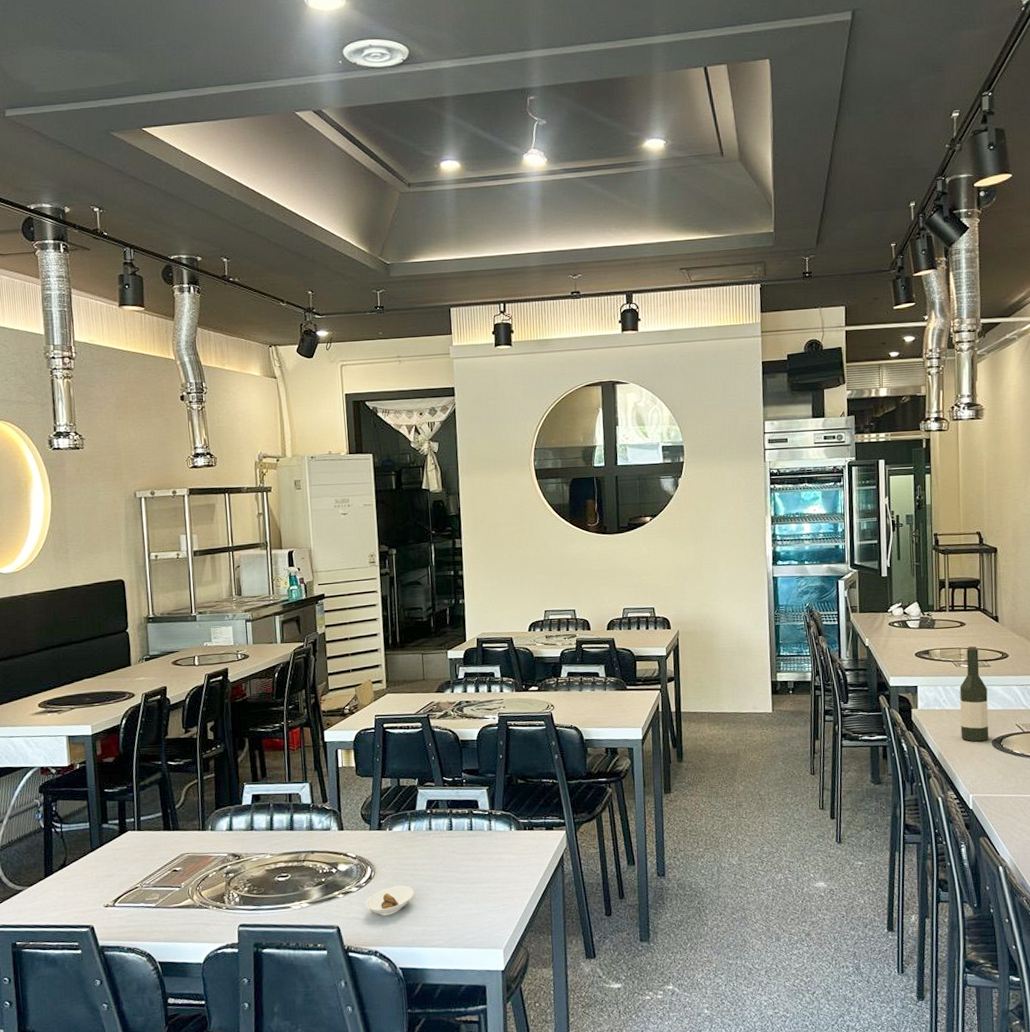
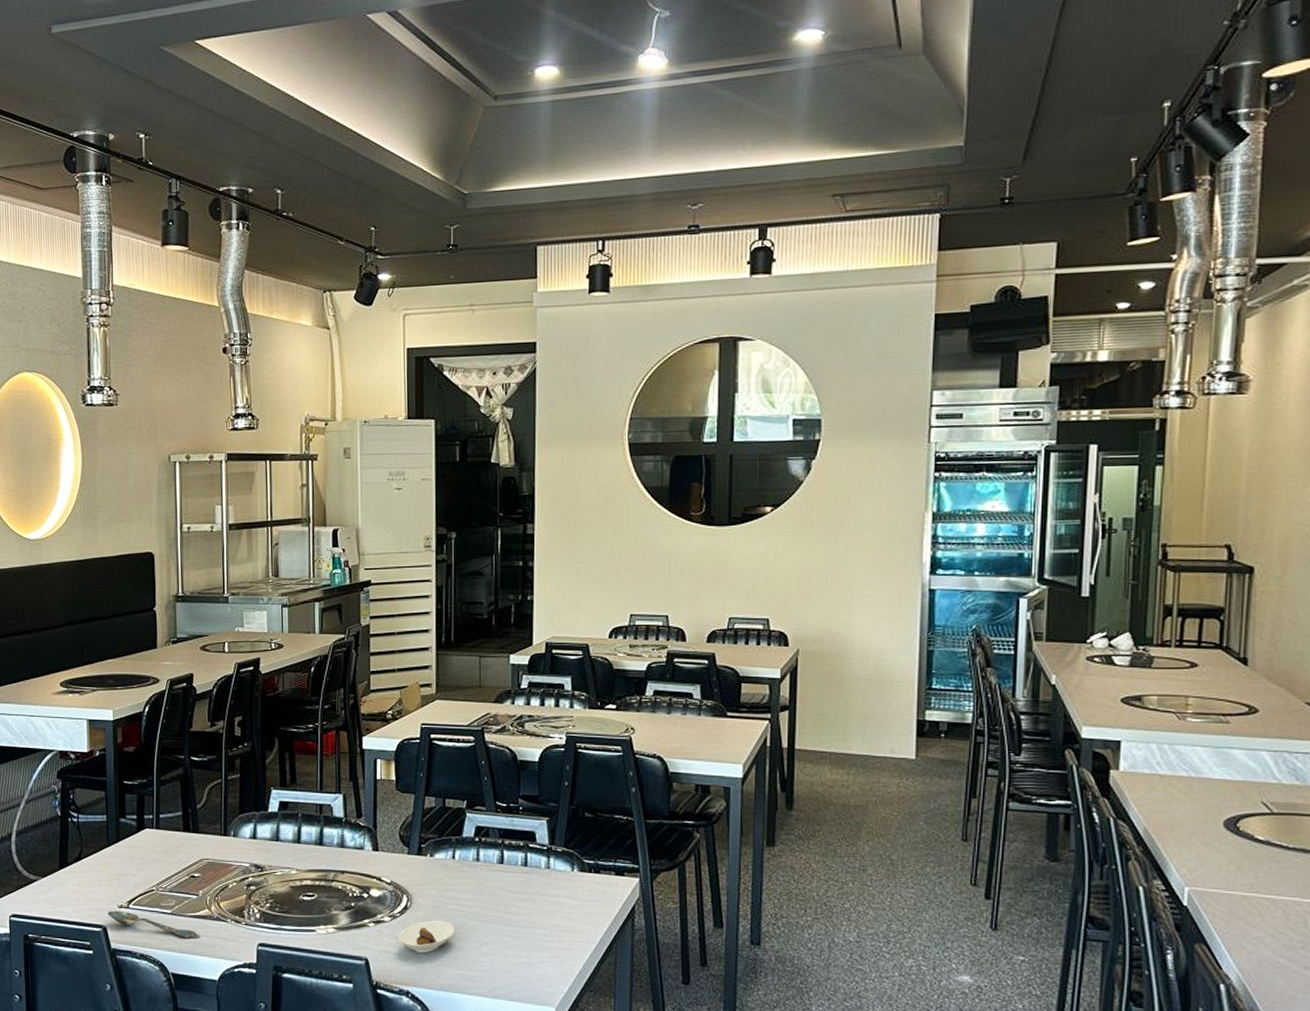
spoon: none [94,909,184,928] -> present [108,910,200,939]
wine bottle: present [959,646,989,742] -> none [1178,695,1223,820]

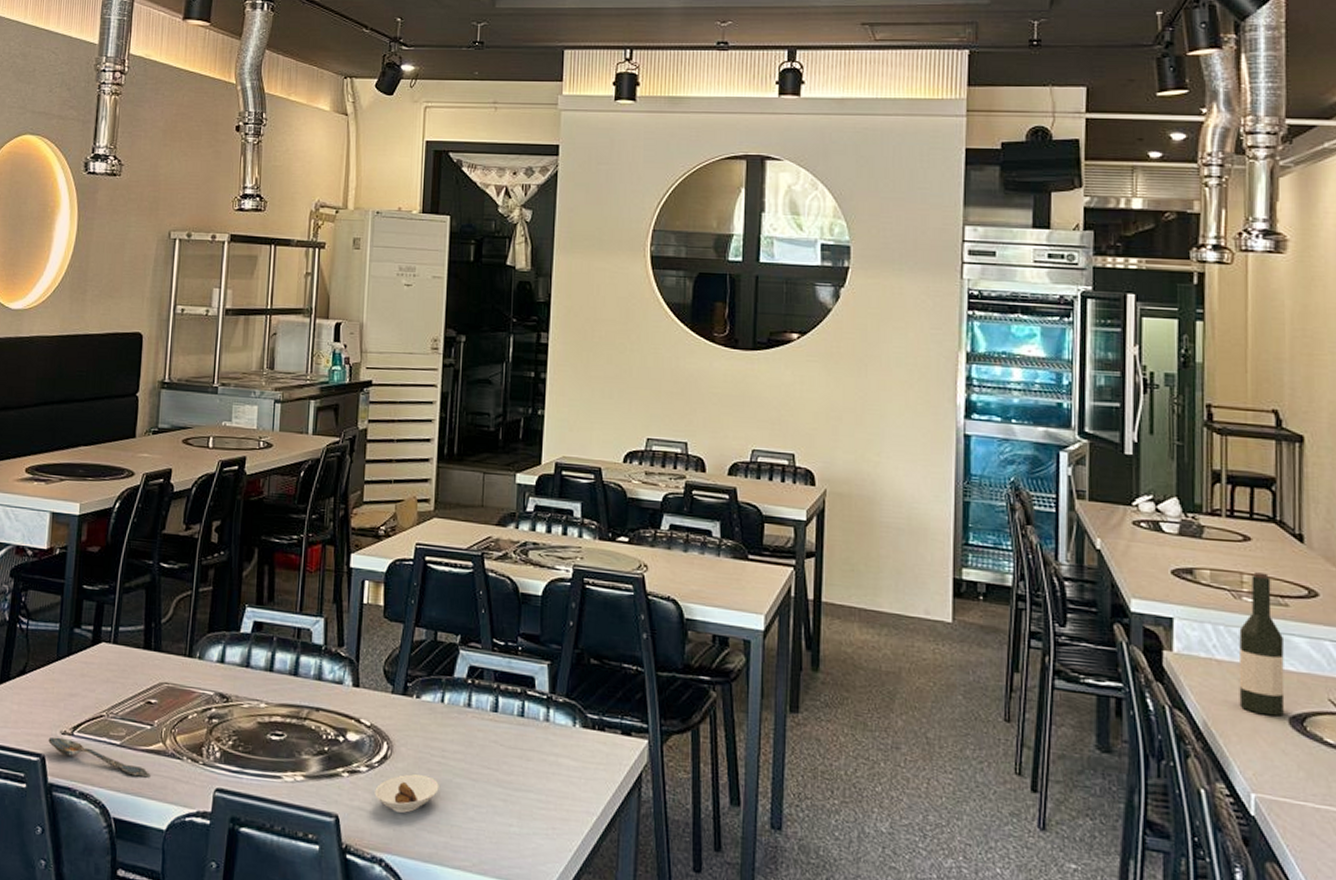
wine bottle: none [1178,695,1223,820] -> present [1238,572,1285,716]

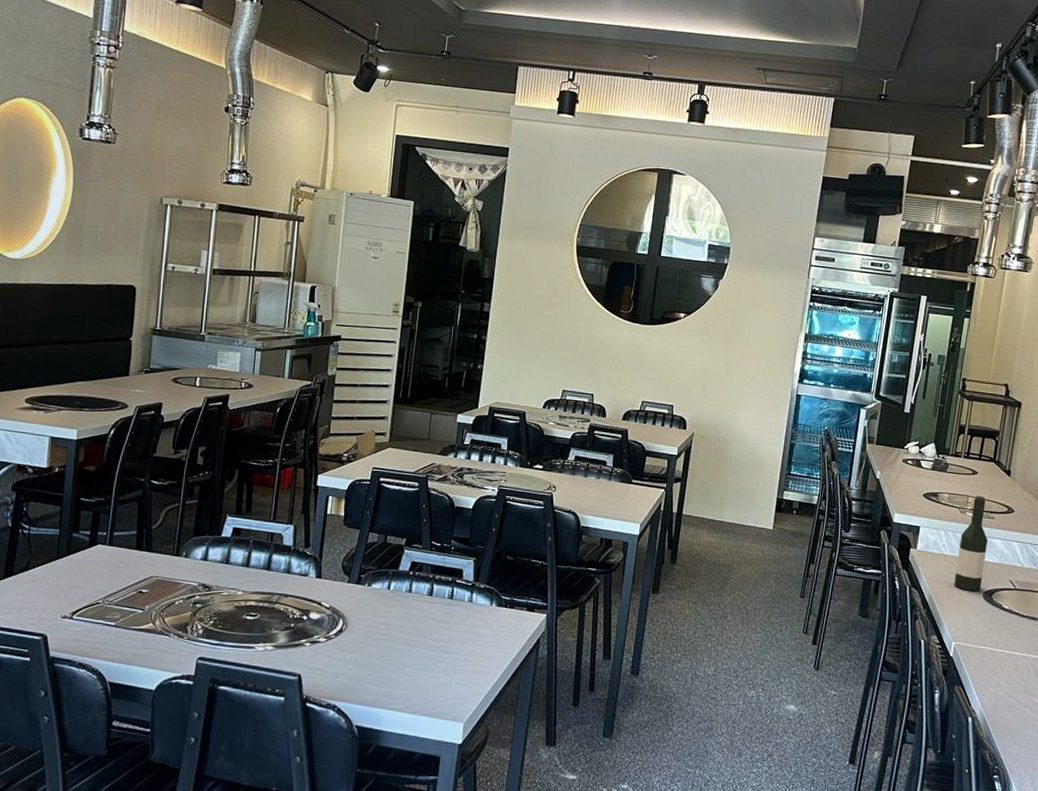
spoon: present [48,737,151,778] -> none [50,620,142,651]
saucer: present [374,774,439,813] -> none [331,643,383,671]

